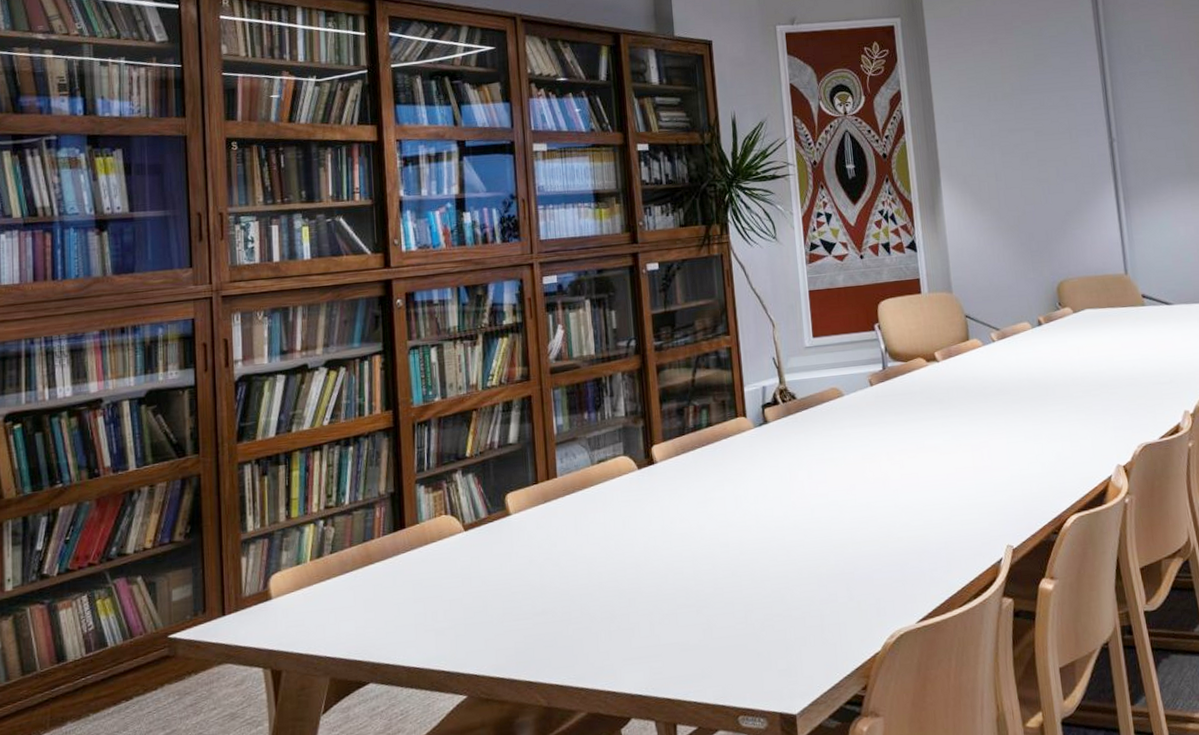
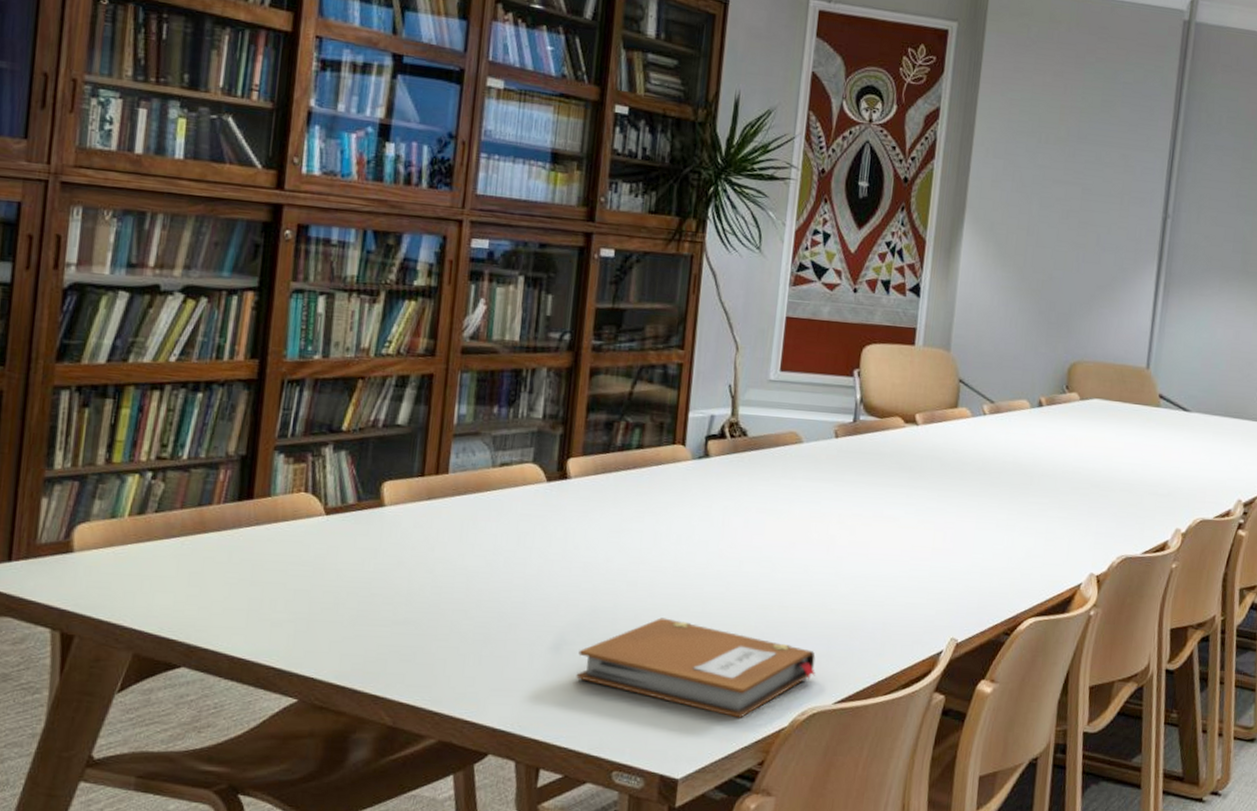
notebook: none [690,570,895,650] -> present [576,617,816,718]

